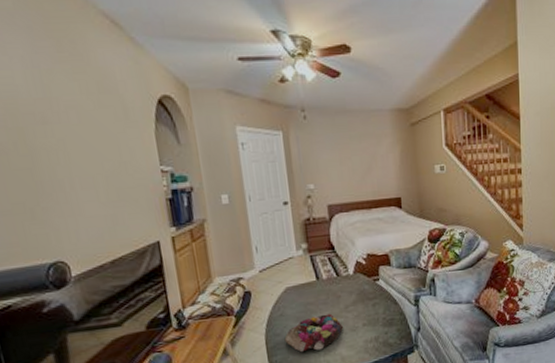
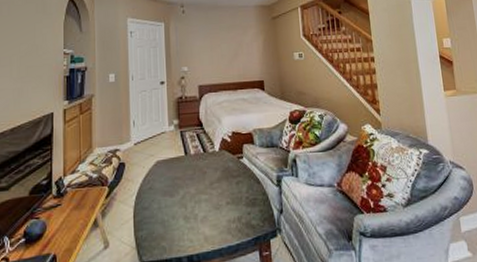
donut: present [284,313,344,353] -> none [151,189,208,229]

